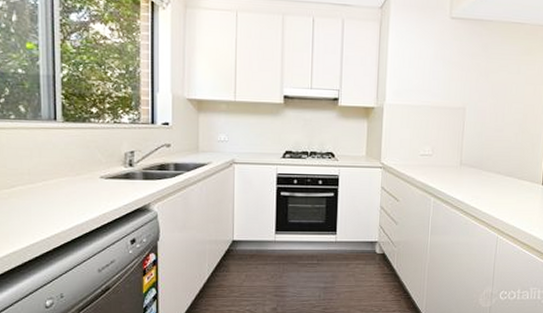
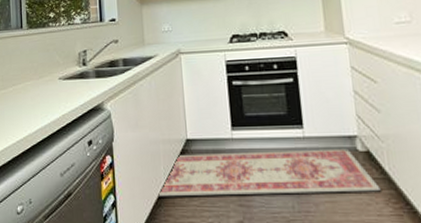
rug: none [200,251,388,290] -> present [157,148,381,197]

